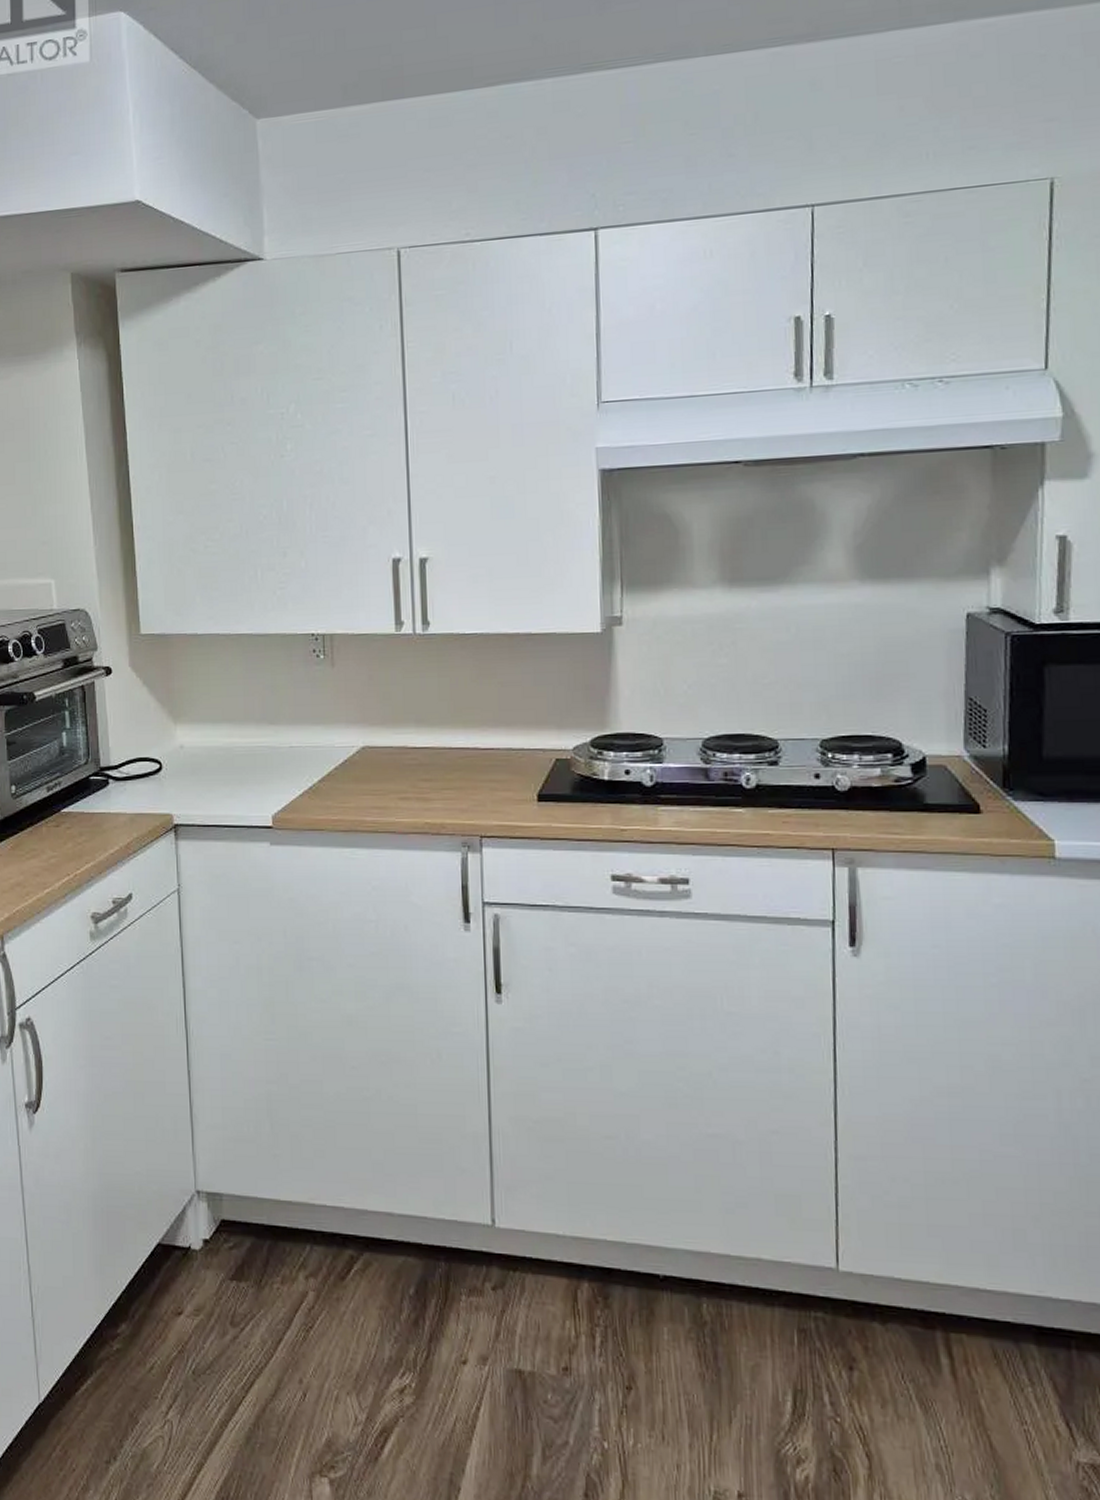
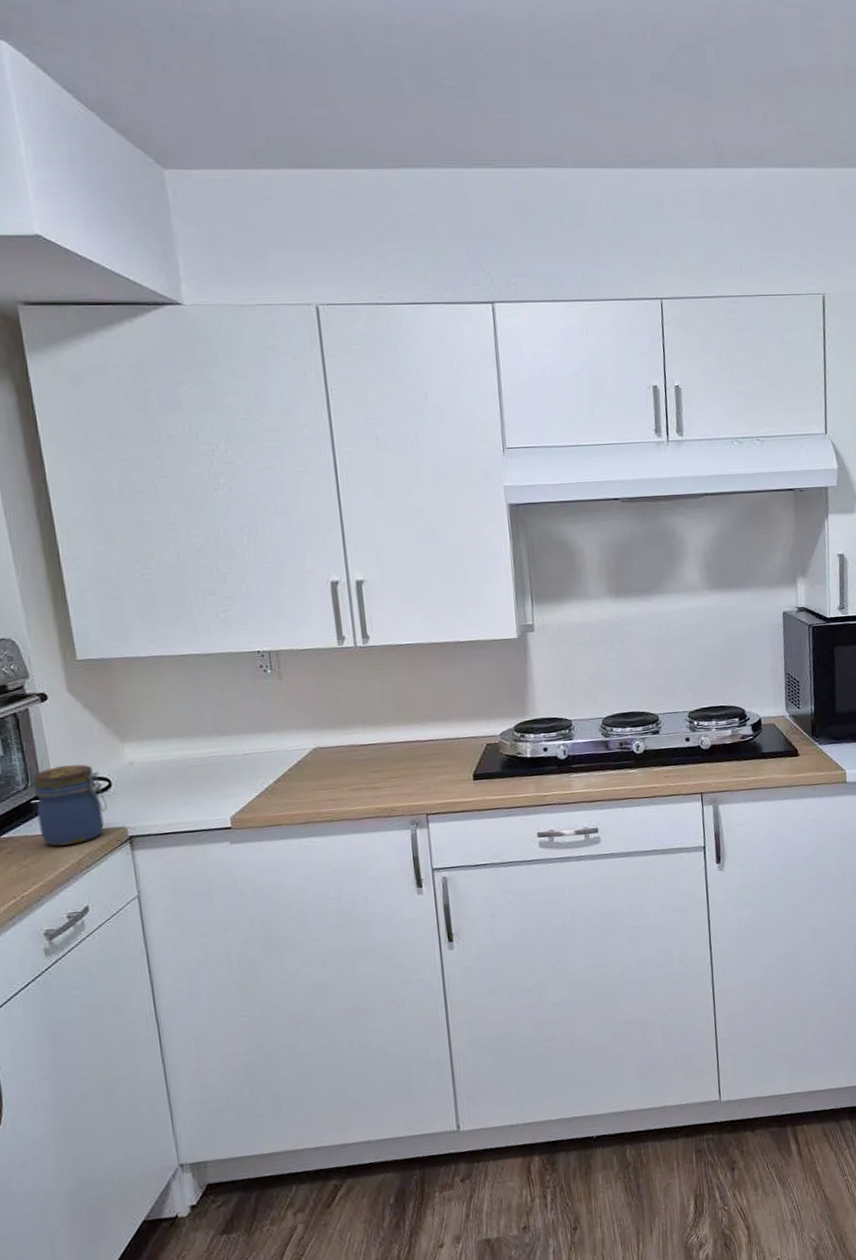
jar: none [93,743,157,826] -> present [33,764,108,846]

